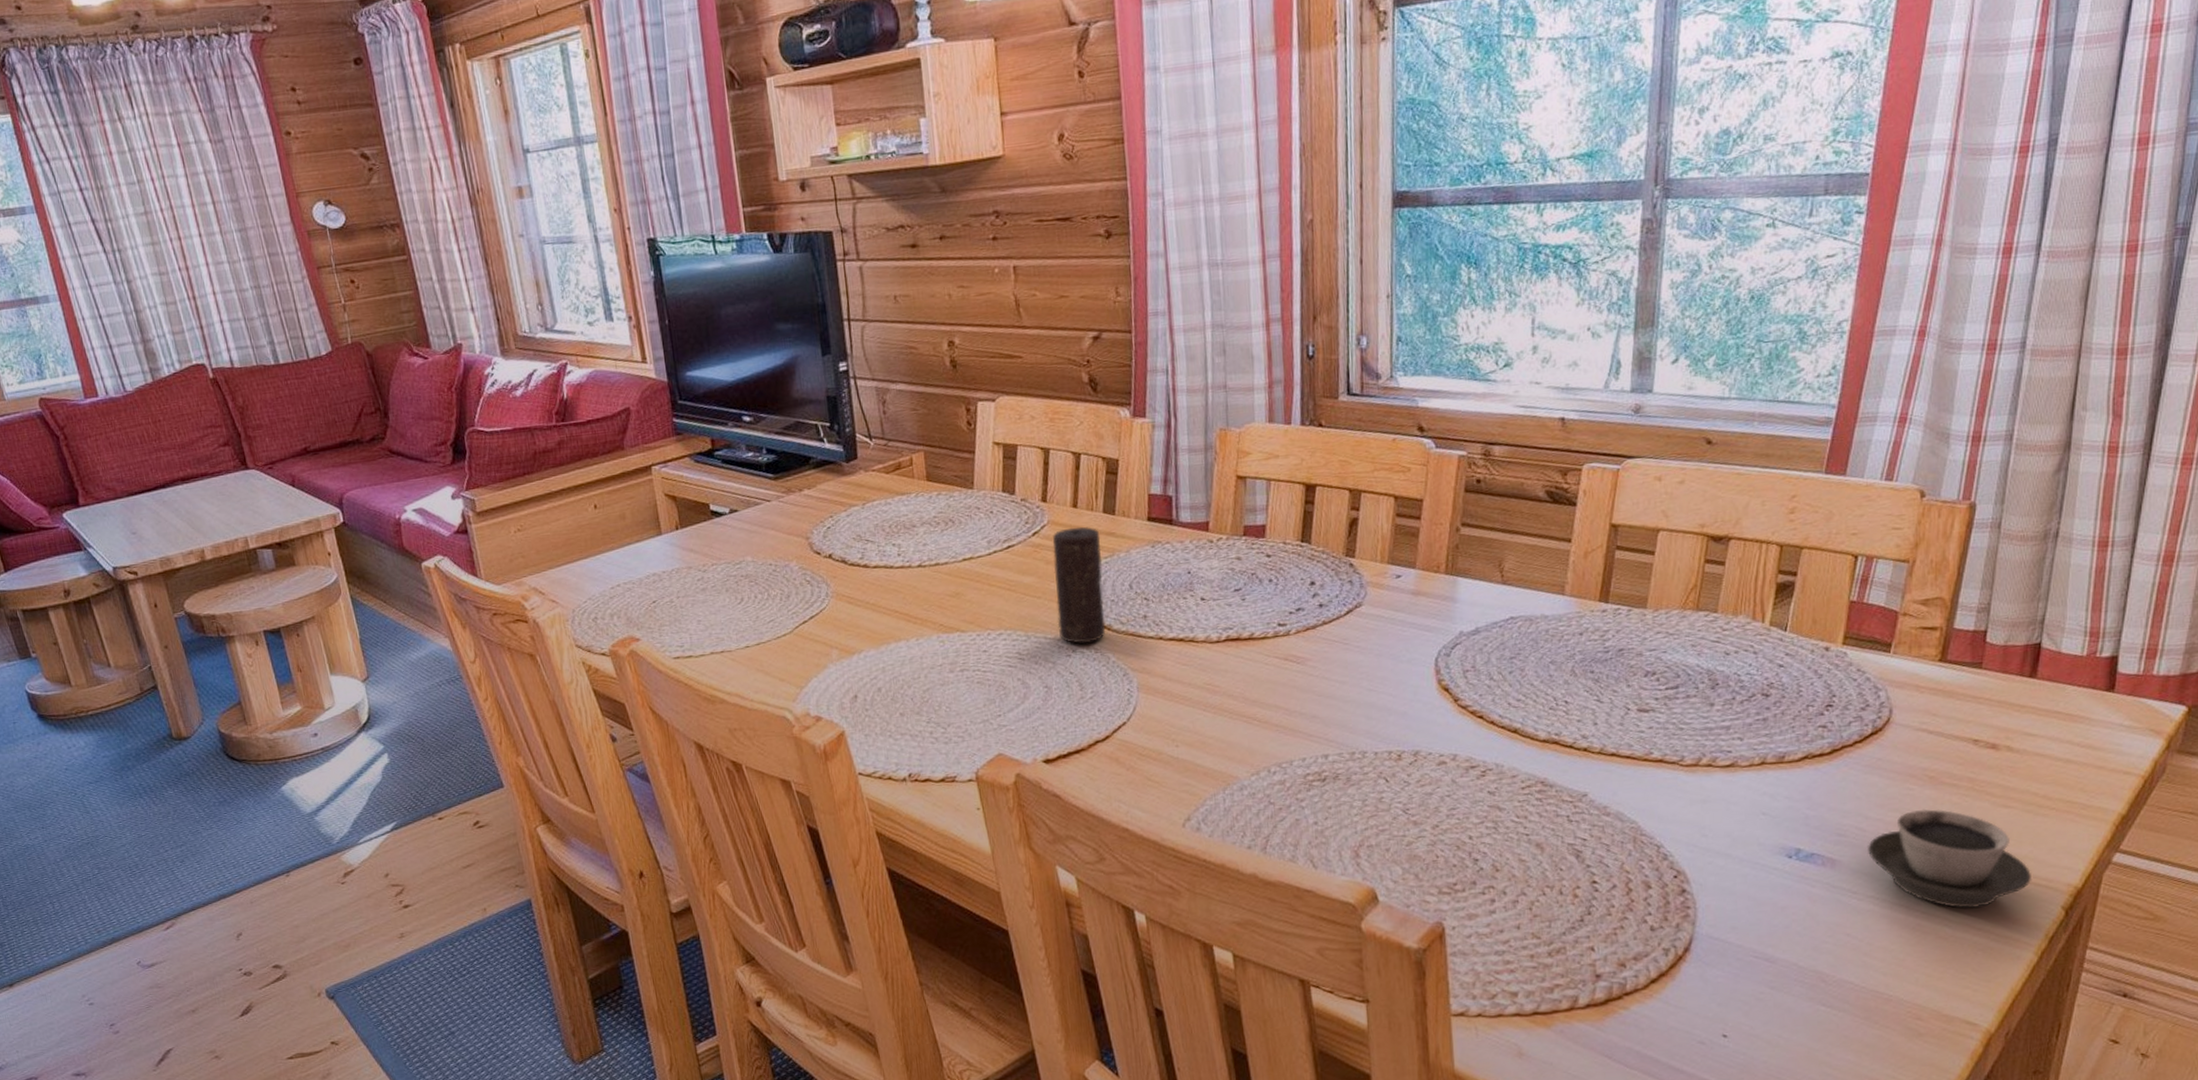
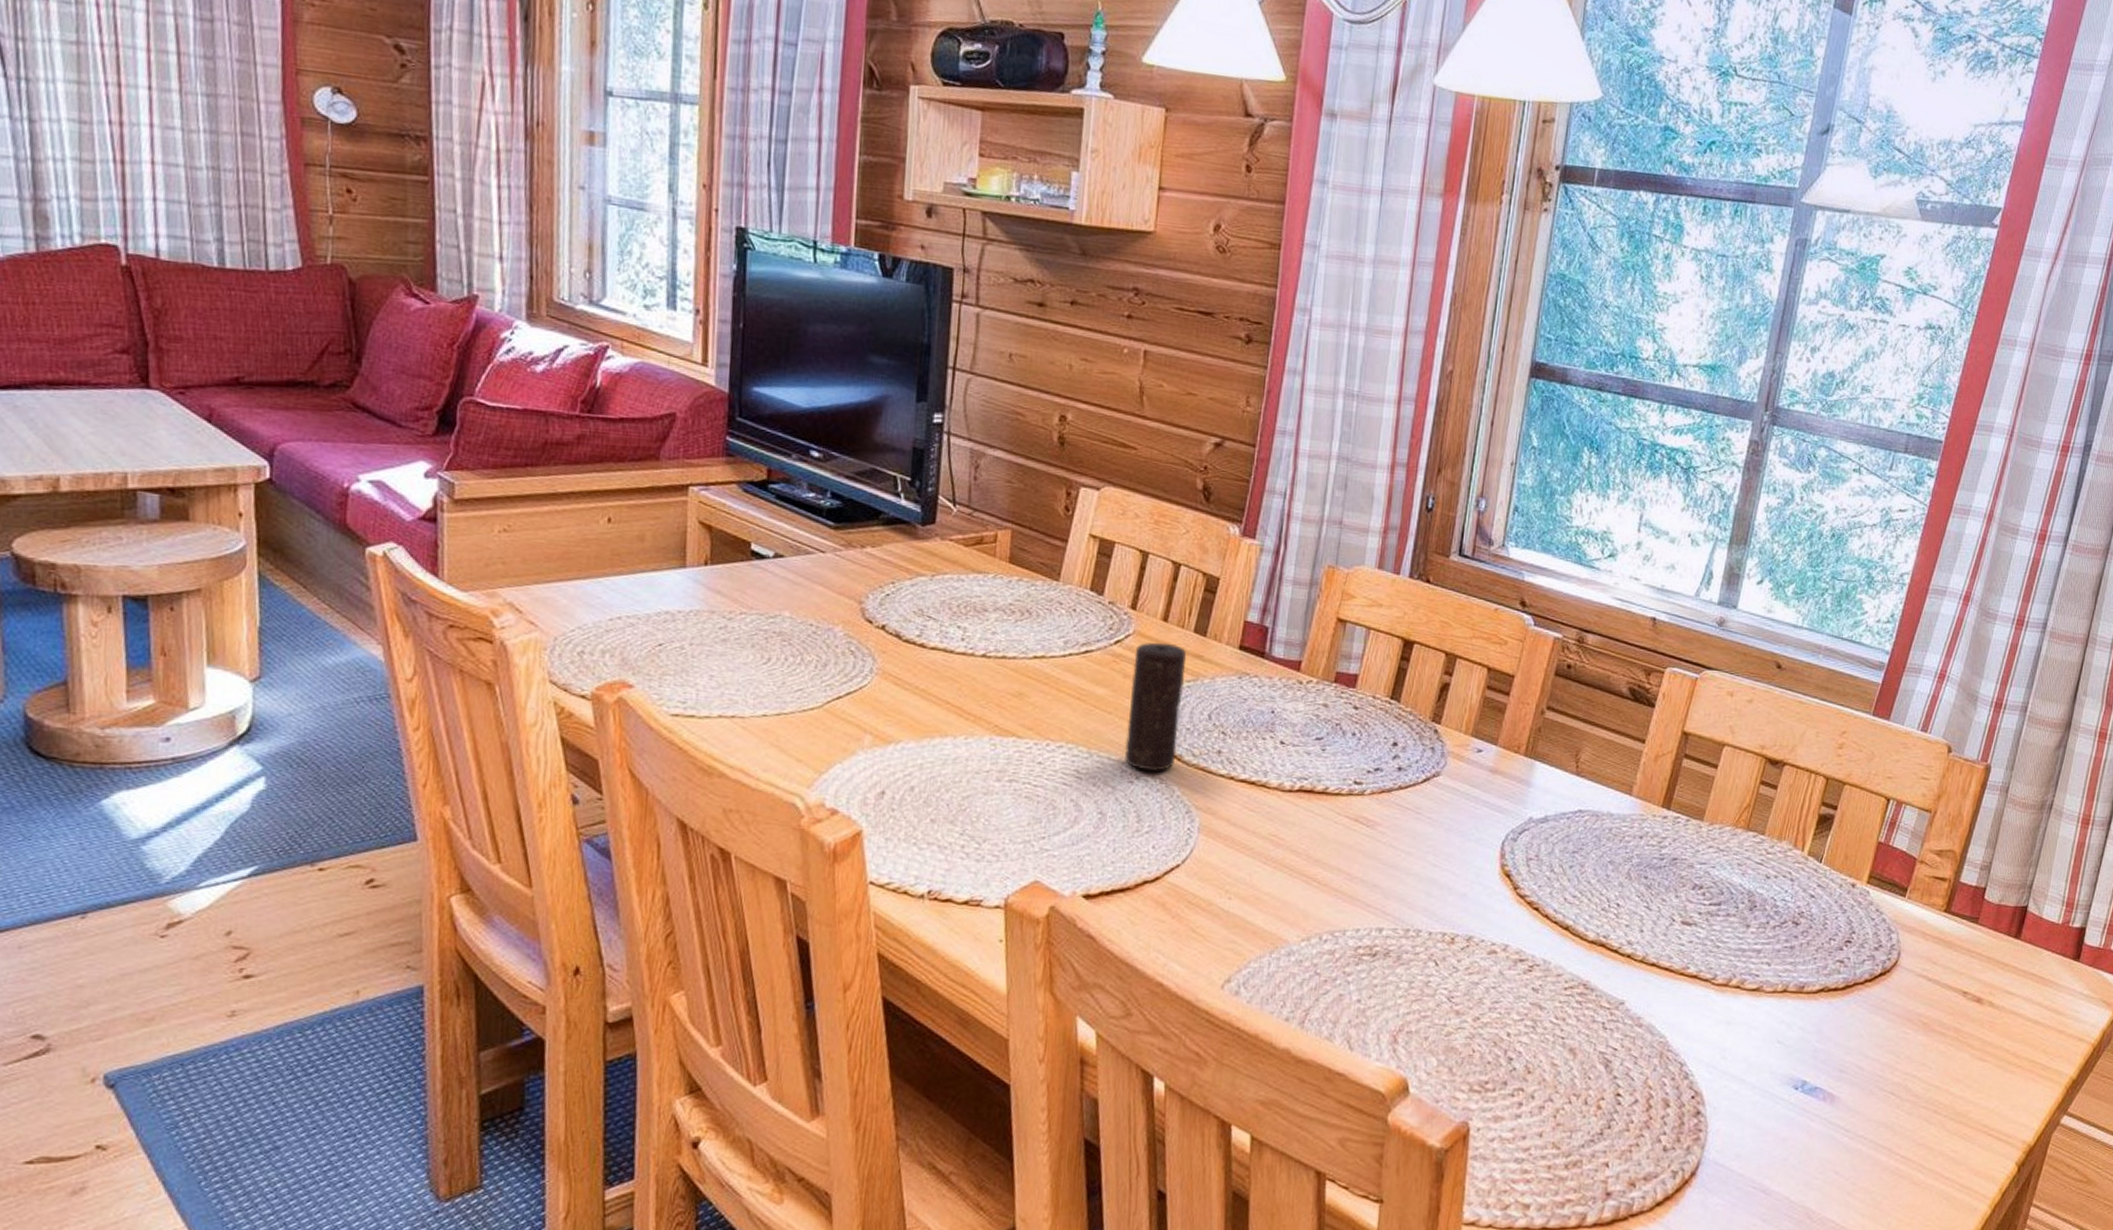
cup: present [1867,808,2033,909] -> none [1863,1054,1995,1157]

